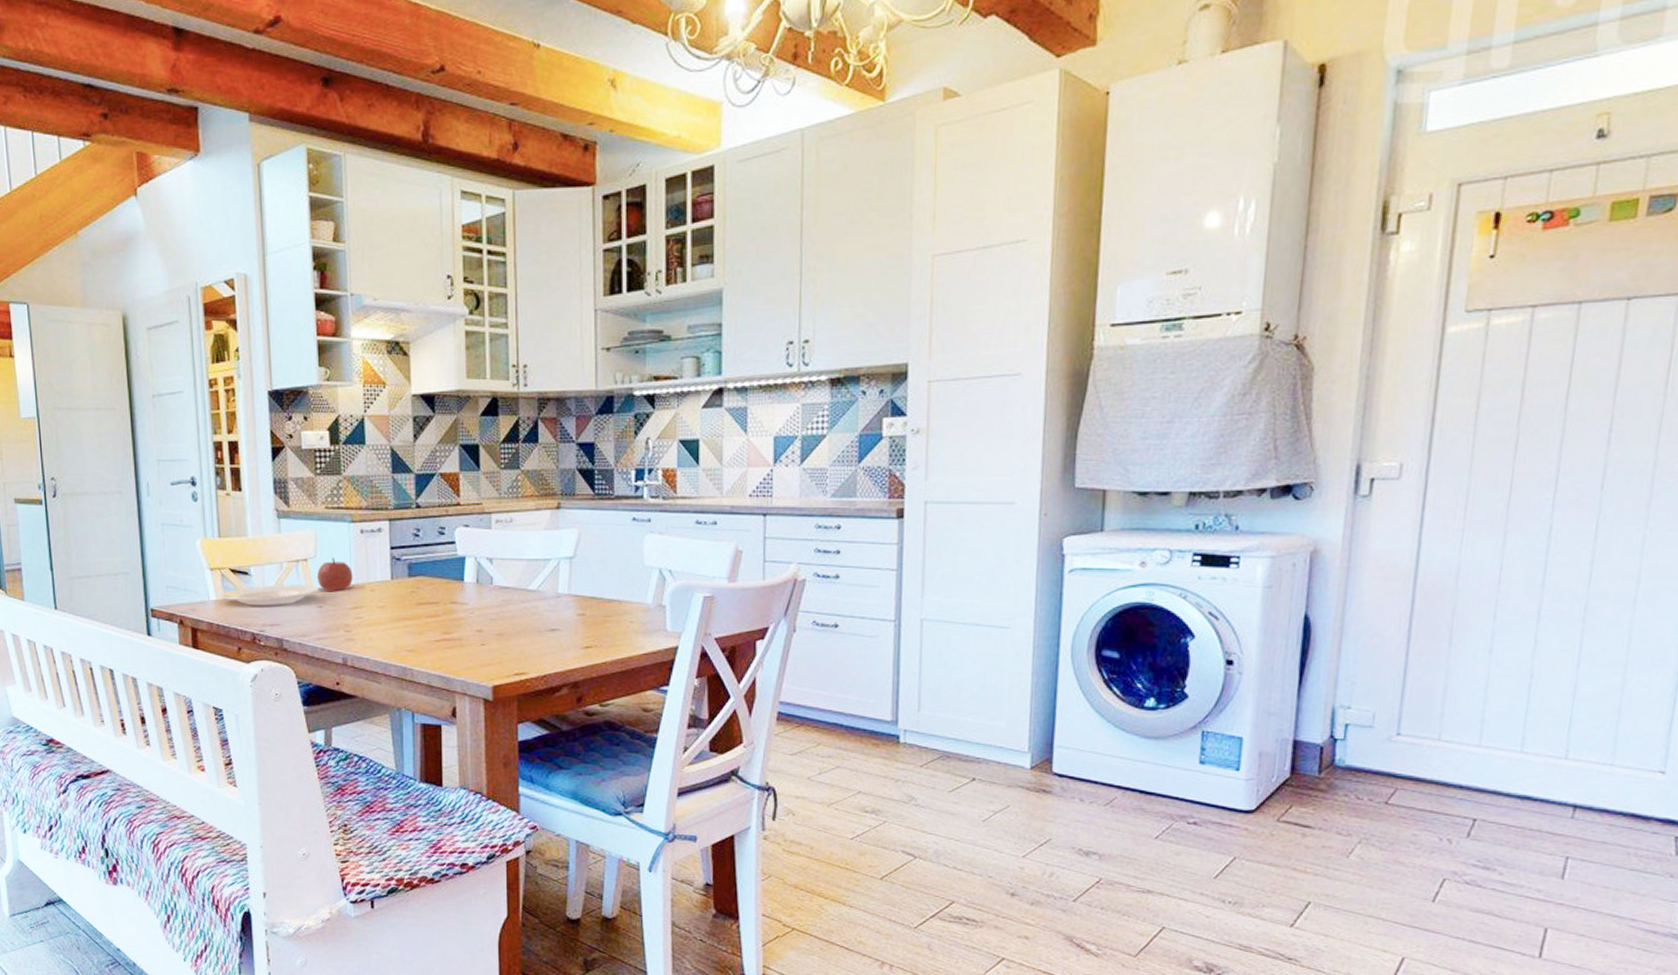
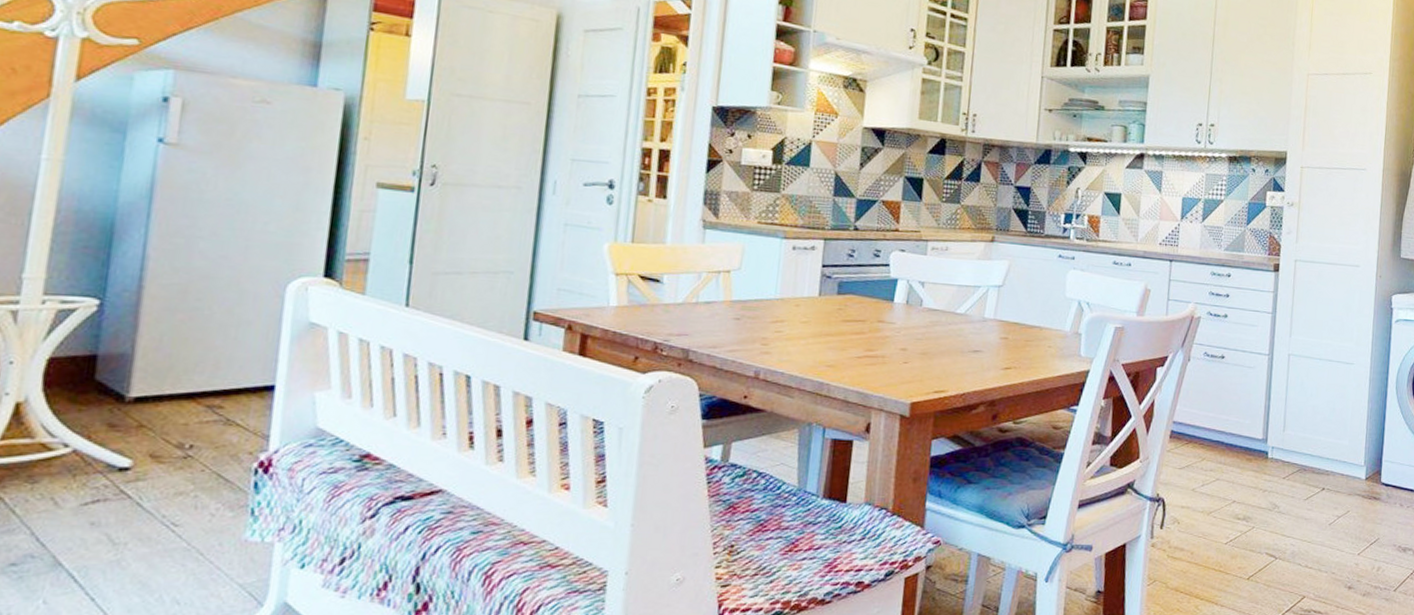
plate: present [221,584,320,608] -> none [624,294,741,317]
fruit: present [317,557,353,592] -> none [738,271,779,305]

